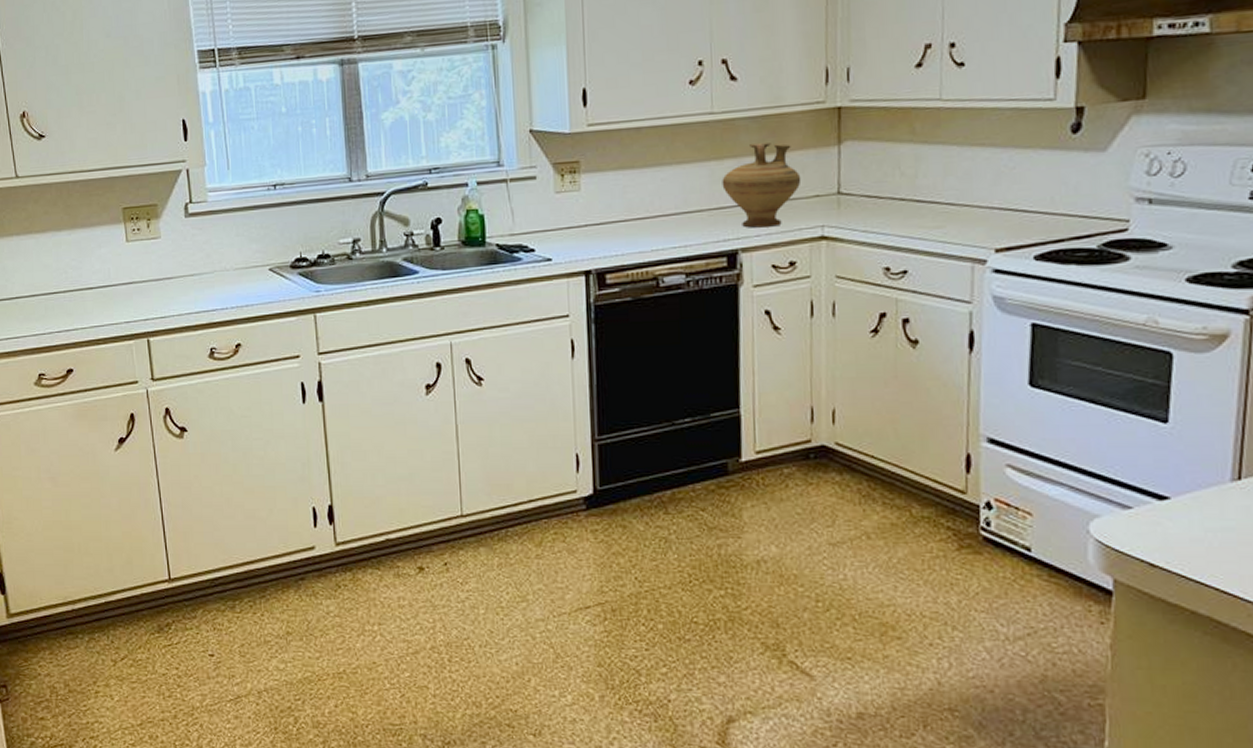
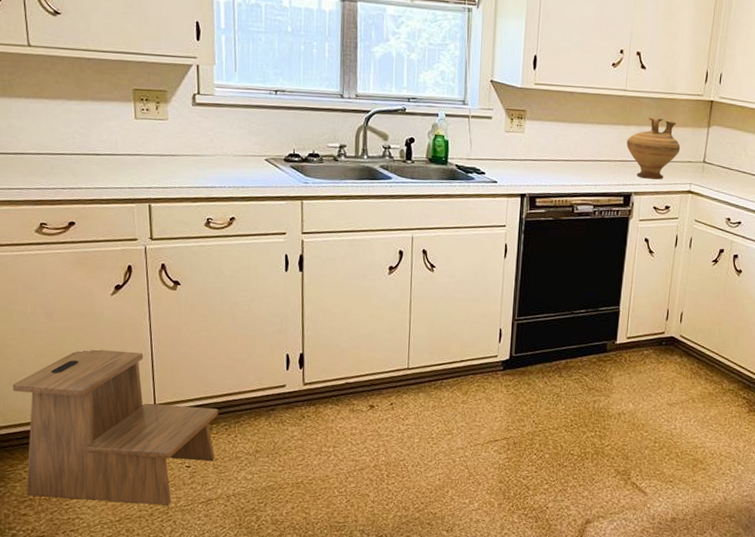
step stool: none [21,516,241,705] -> present [12,349,219,505]

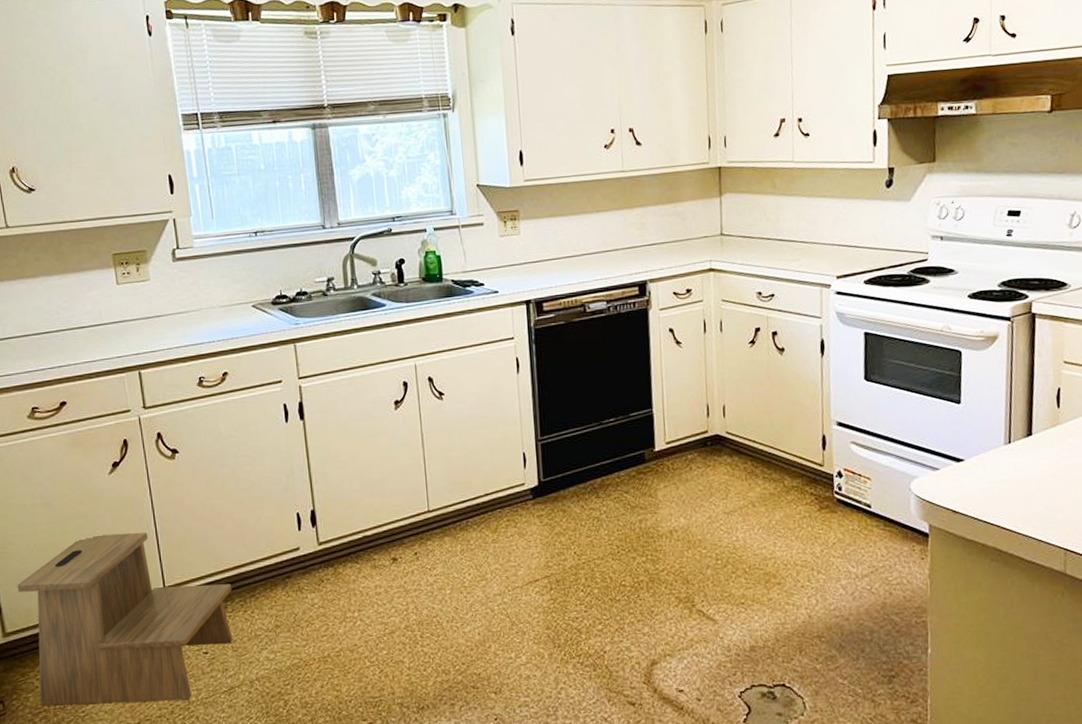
ceramic jug: present [626,117,681,180] -> none [632,194,693,263]

